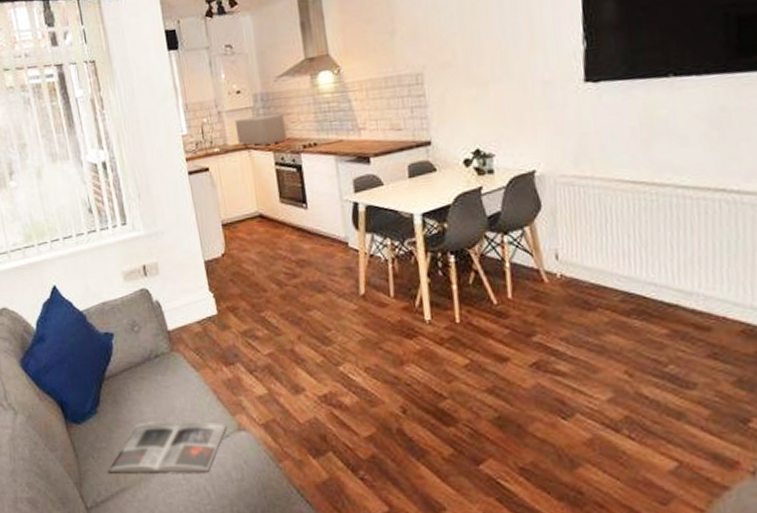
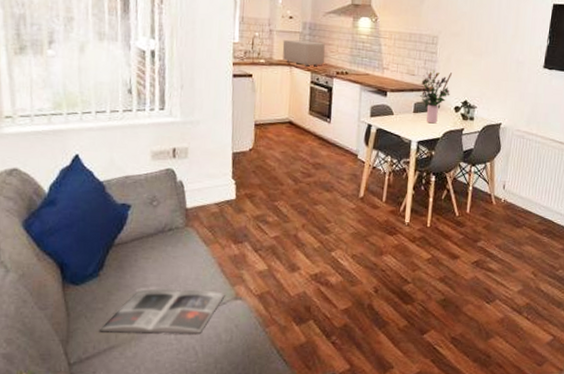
bouquet: none [409,116,454,188] -> present [419,69,453,124]

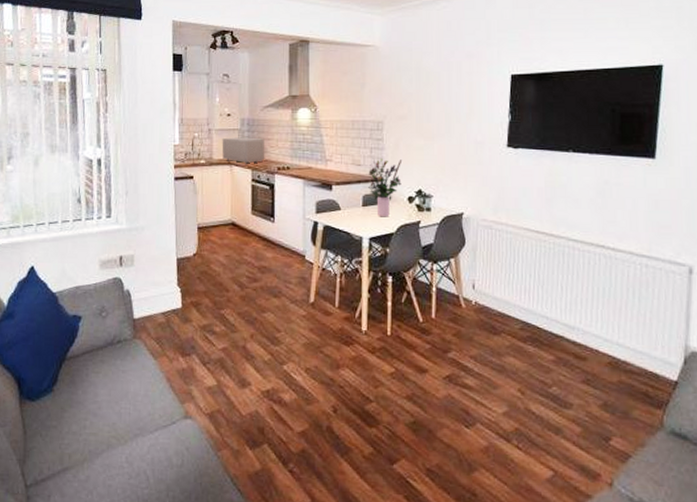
magazine: present [98,288,225,335] -> none [53,405,175,457]

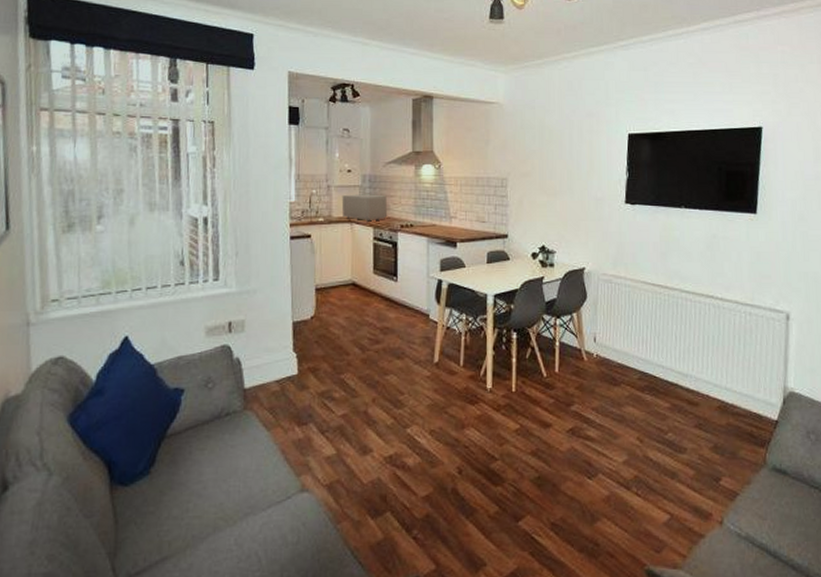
bouquet: present [366,158,403,217] -> none [490,215,526,274]

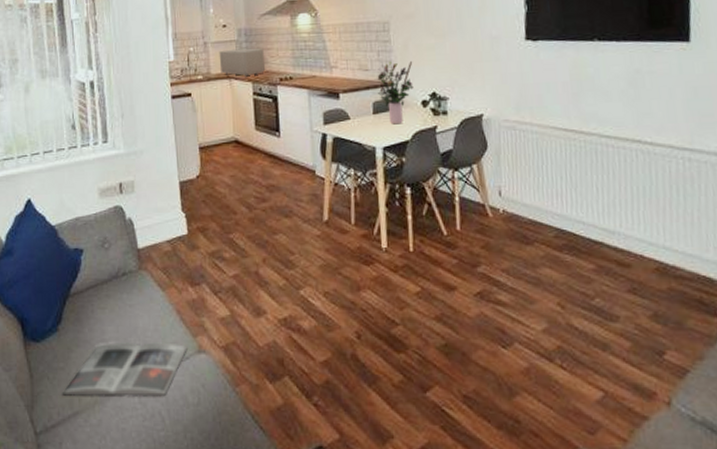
magazine: none [150,482,290,540] -> present [62,342,188,397]
bouquet: none [490,215,526,274] -> present [374,61,414,125]

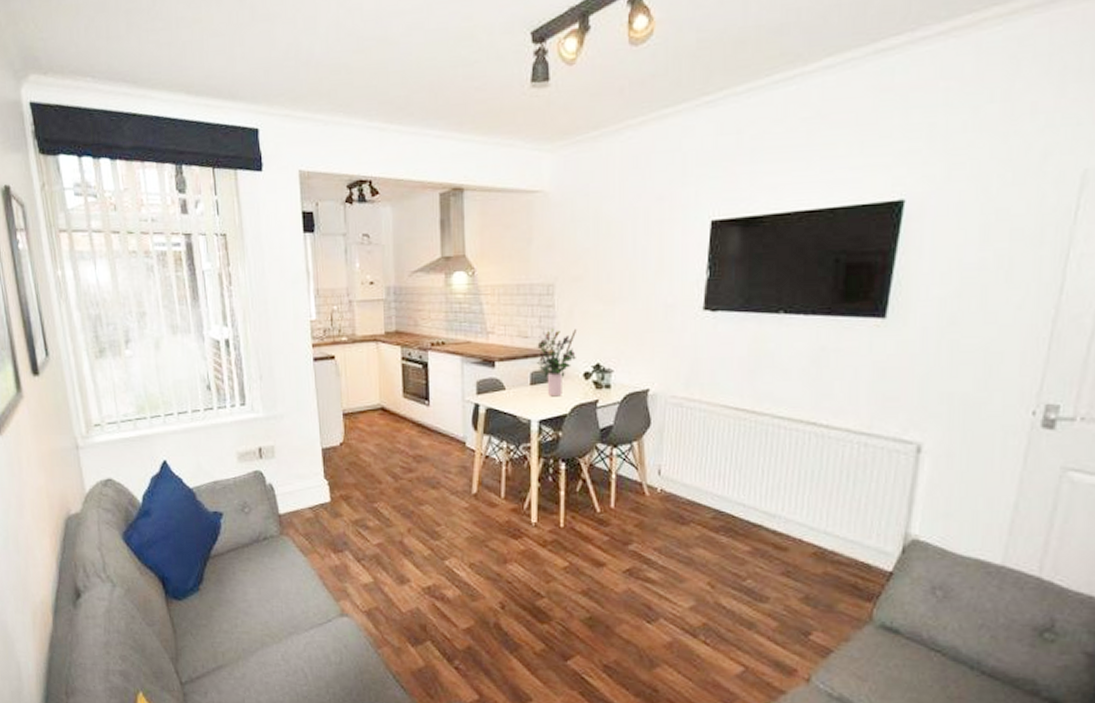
magazine: present [62,342,188,397] -> none [205,603,330,655]
microwave: present [219,48,266,77] -> none [365,308,416,340]

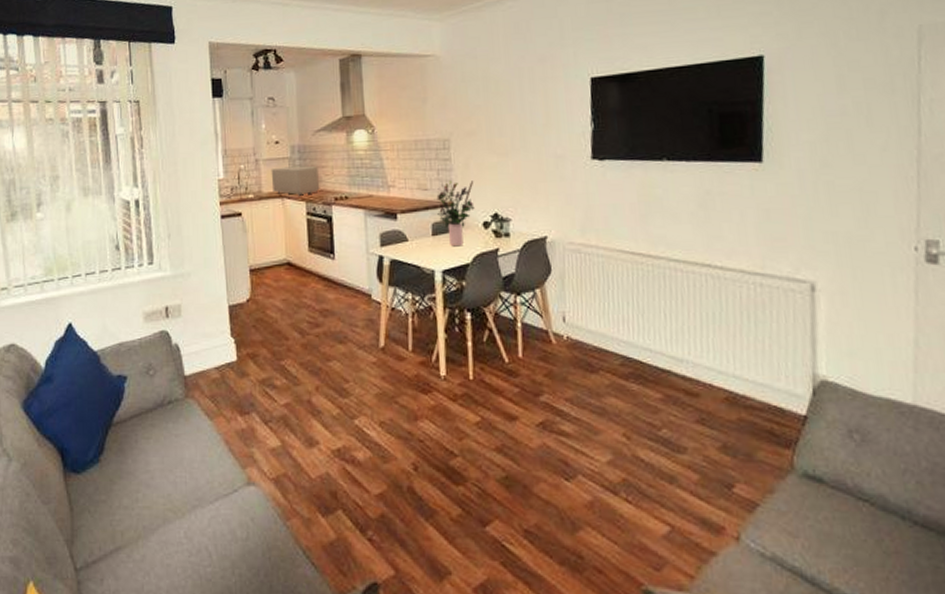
microwave: none [365,308,416,340] -> present [271,166,320,196]

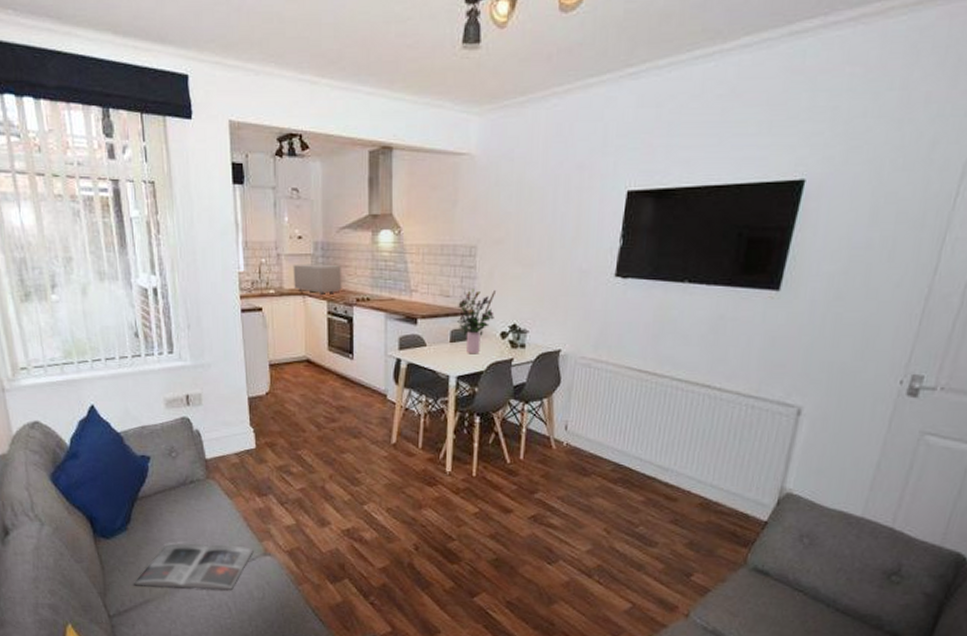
magazine: none [103,474,236,531] -> present [133,543,254,591]

